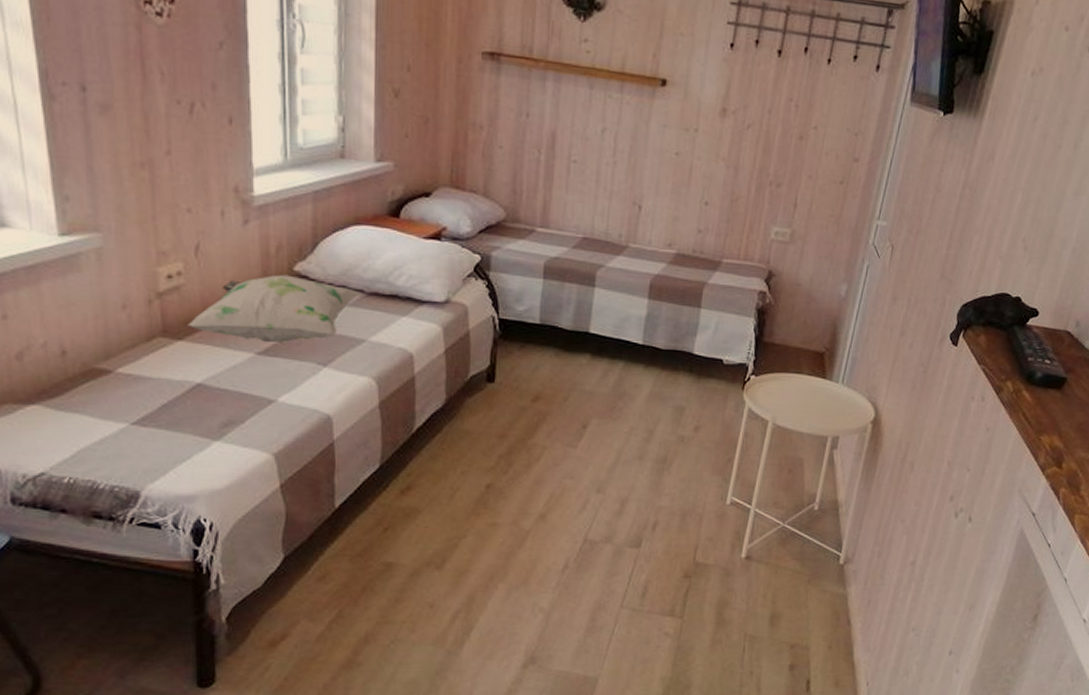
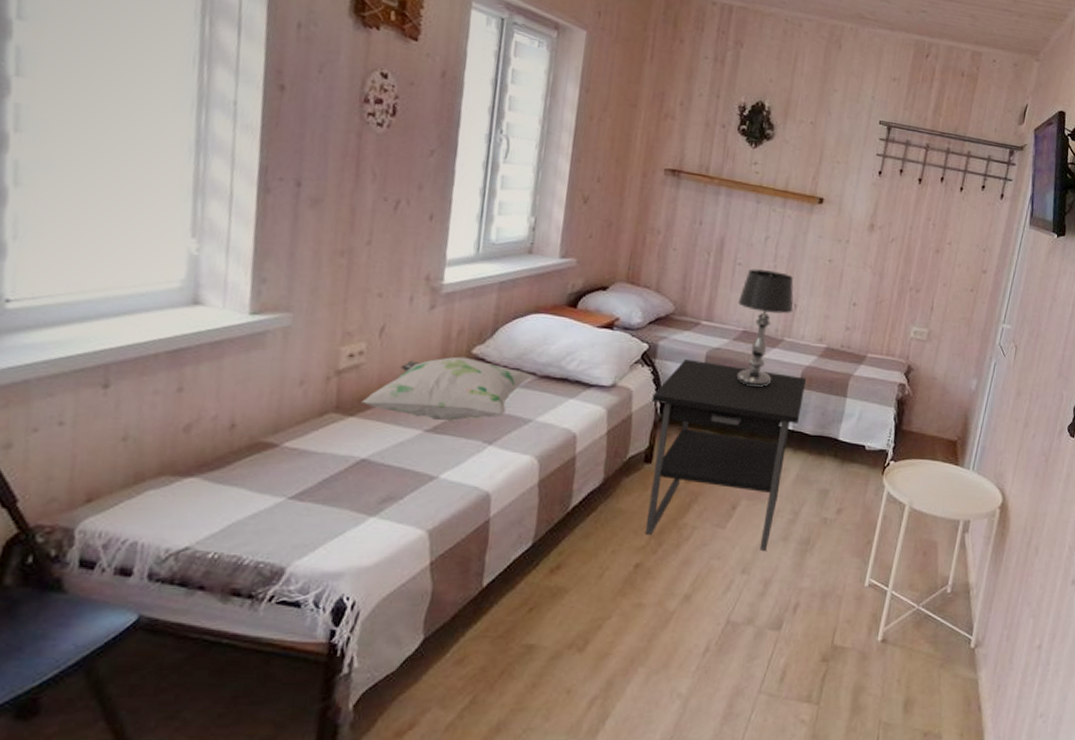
nightstand: none [489,270,656,470] -> present [644,358,807,551]
table lamp: none [575,166,638,300] -> present [736,269,794,388]

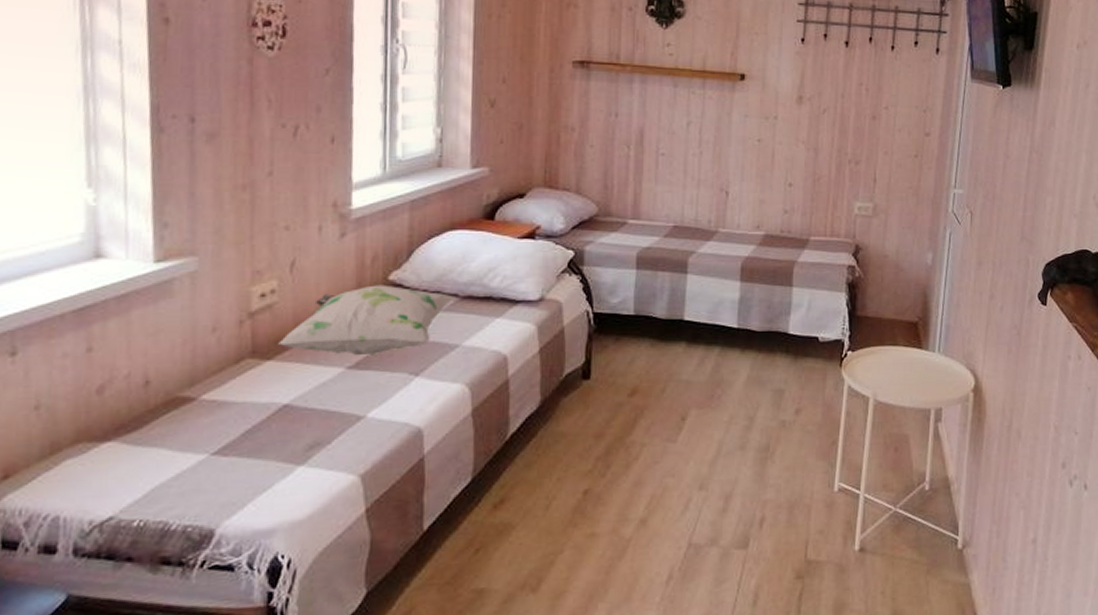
nightstand: present [644,358,807,551] -> none [584,262,748,463]
table lamp: present [736,269,794,388] -> none [665,158,725,286]

